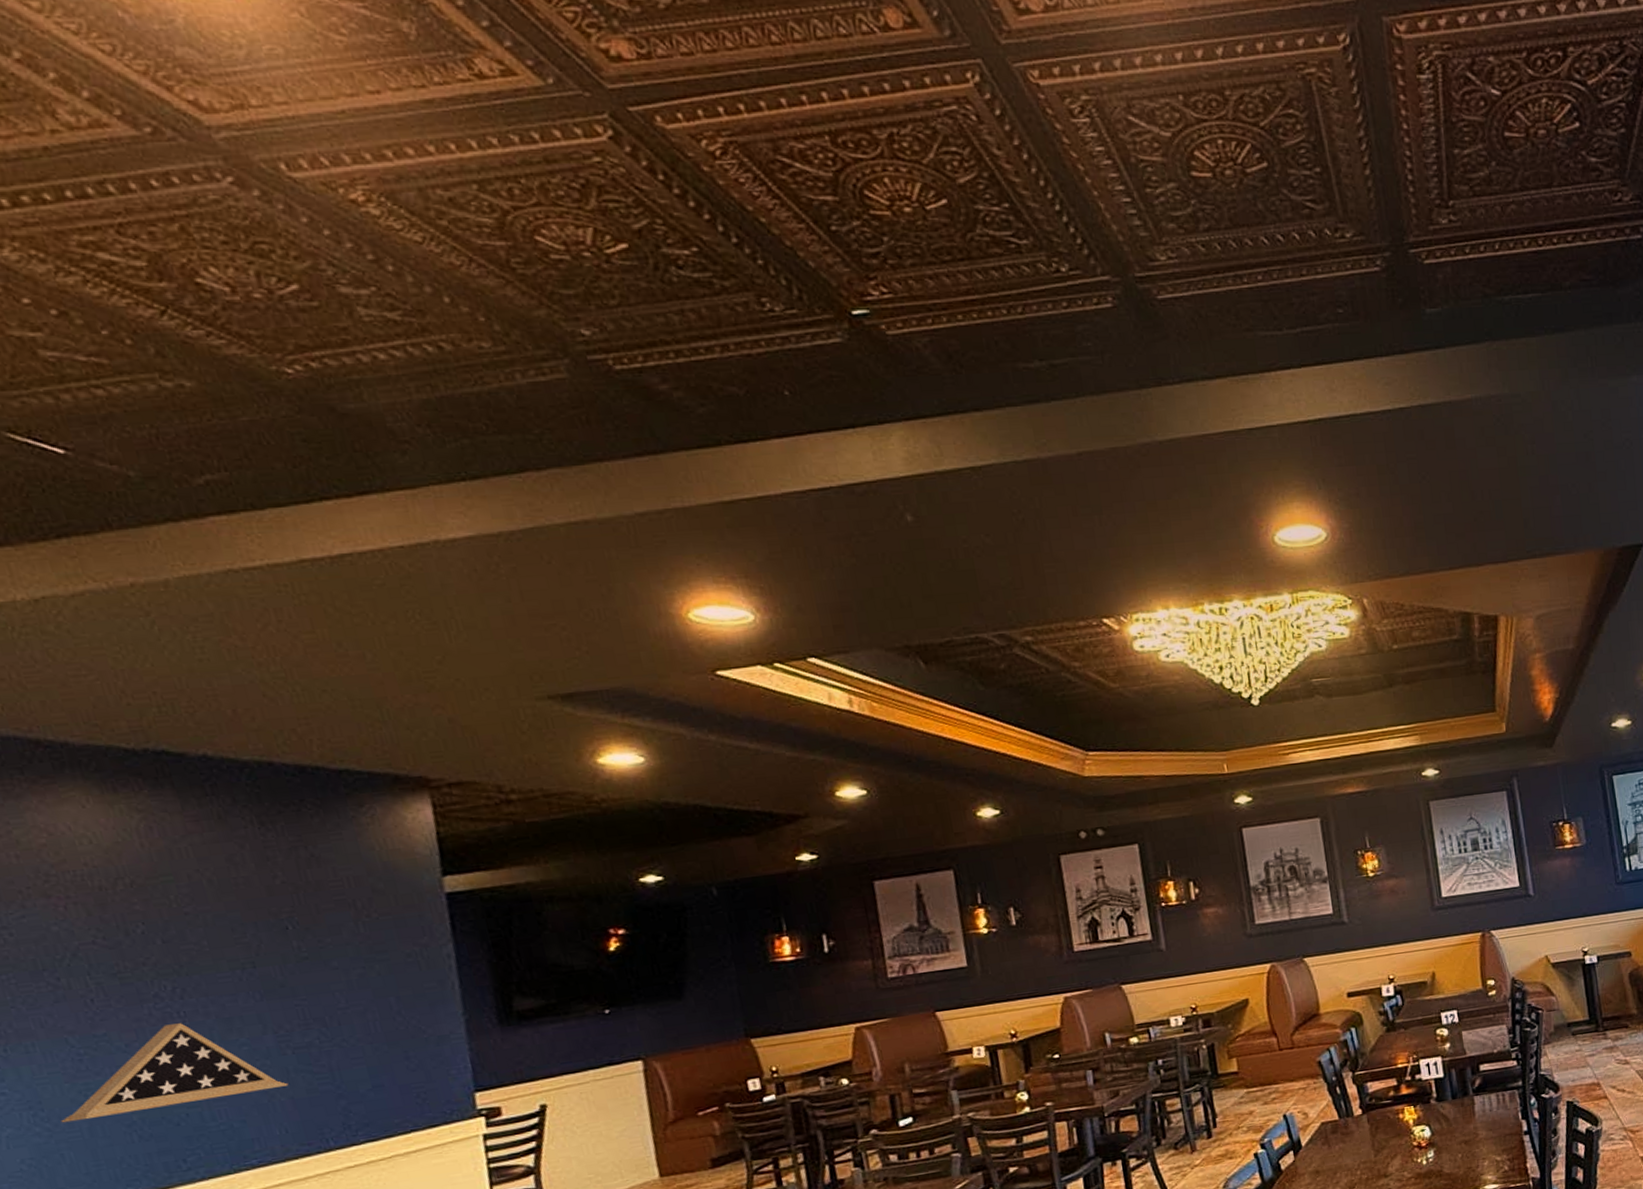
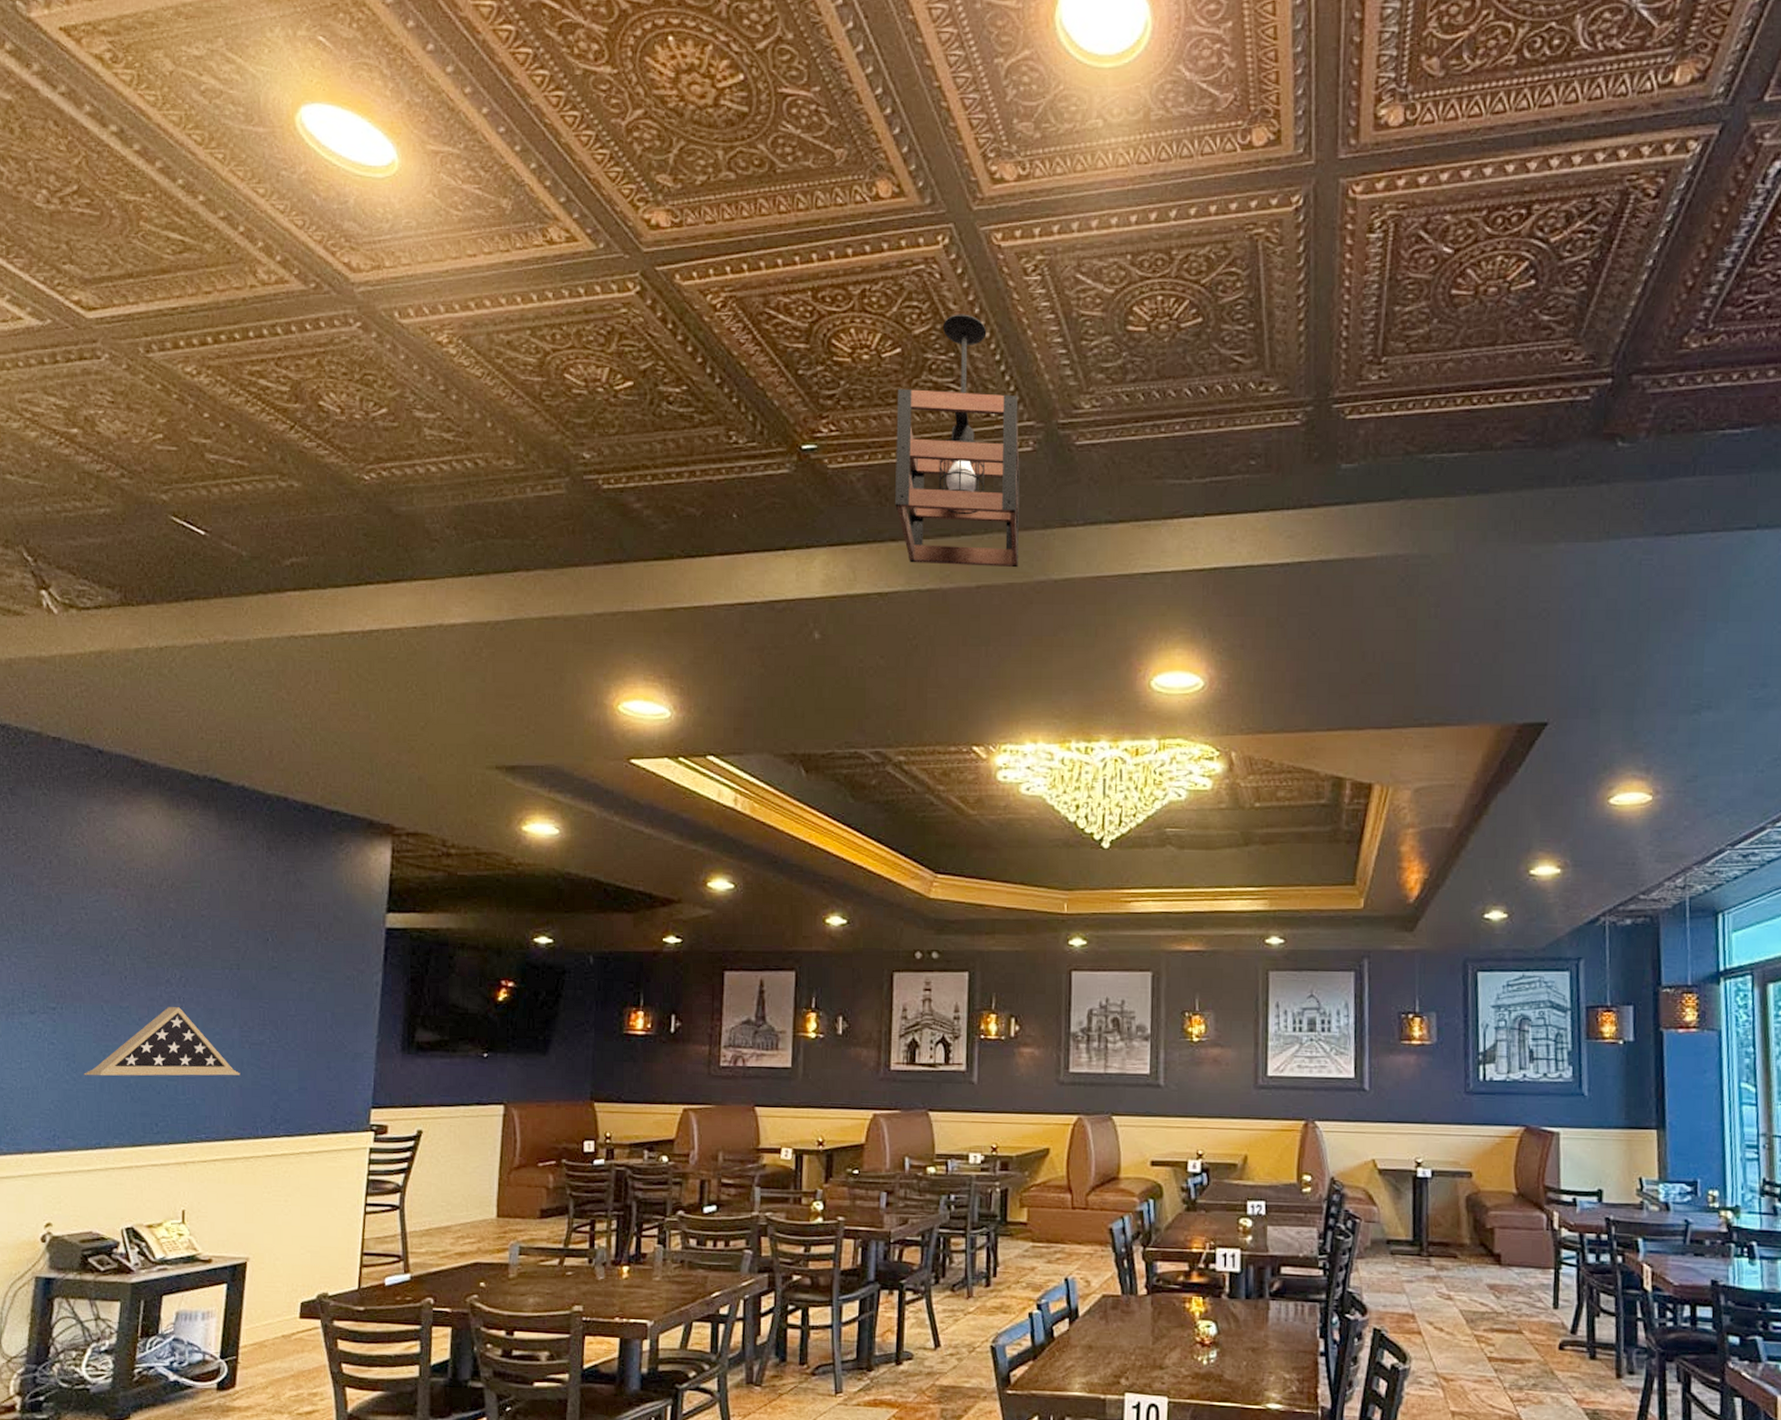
pendant light: none [951,160,1118,433] -> present [895,314,1020,568]

